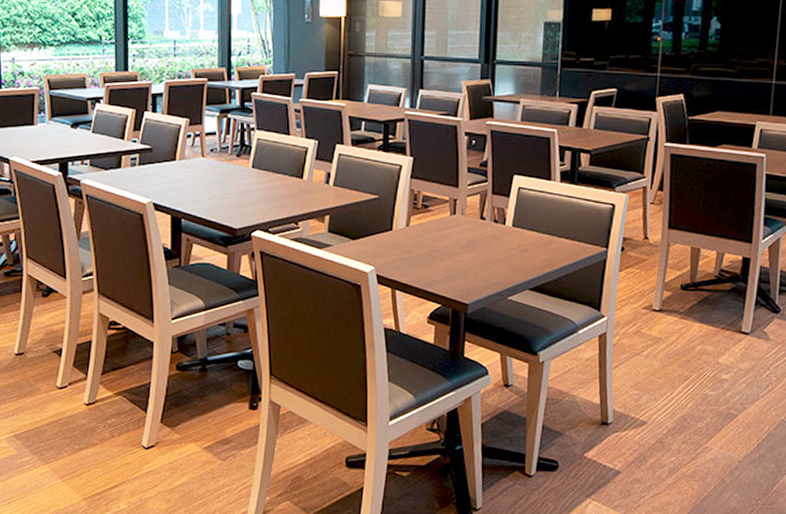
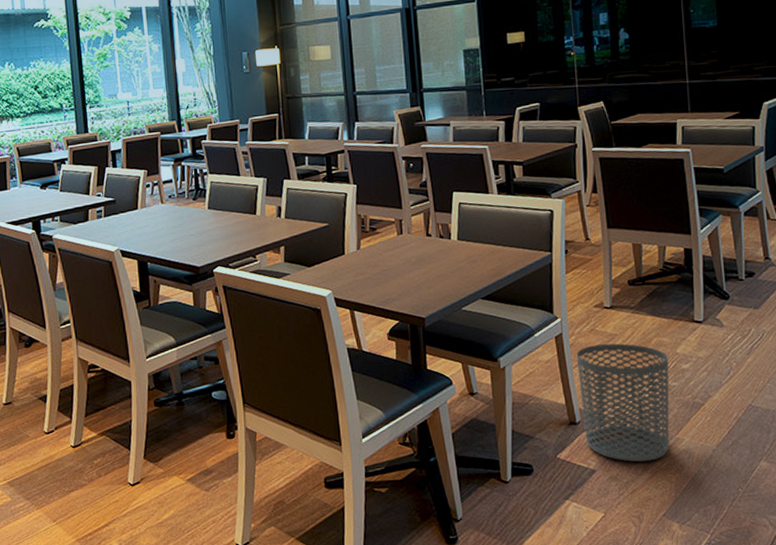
waste bin: none [615,347,709,467] -> present [576,343,670,462]

